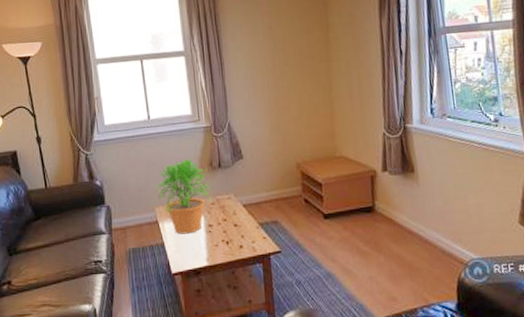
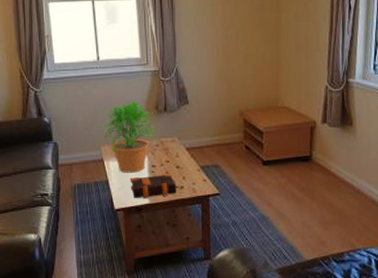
bible: none [186,232,239,262] -> present [130,173,180,199]

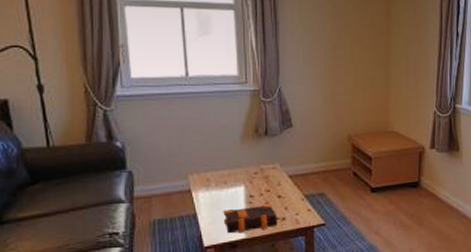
potted plant: present [101,101,156,173] -> none [189,123,255,205]

